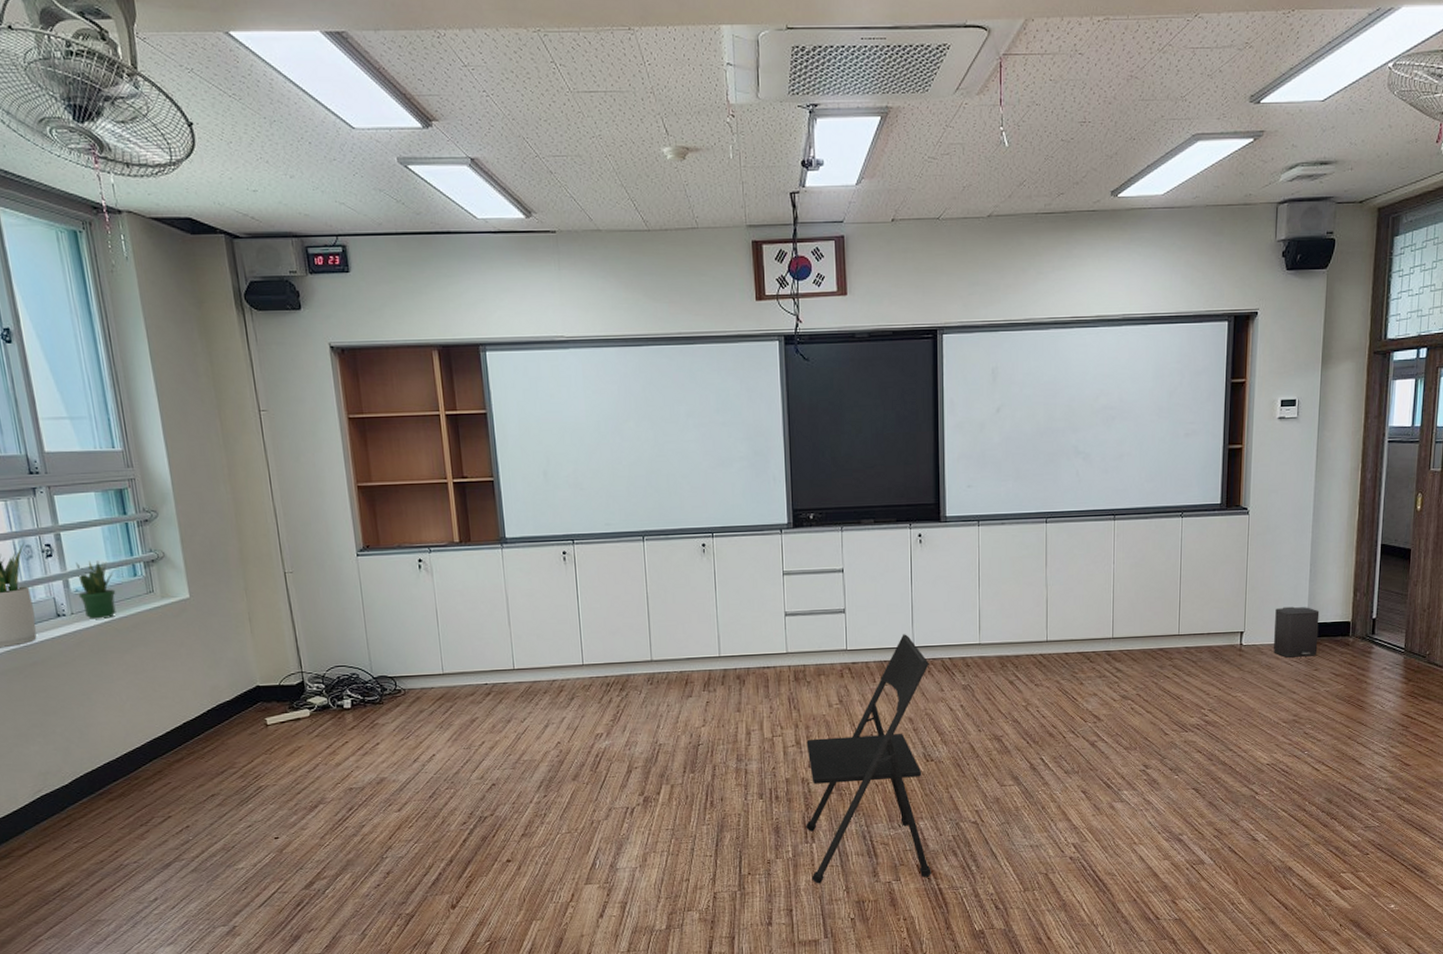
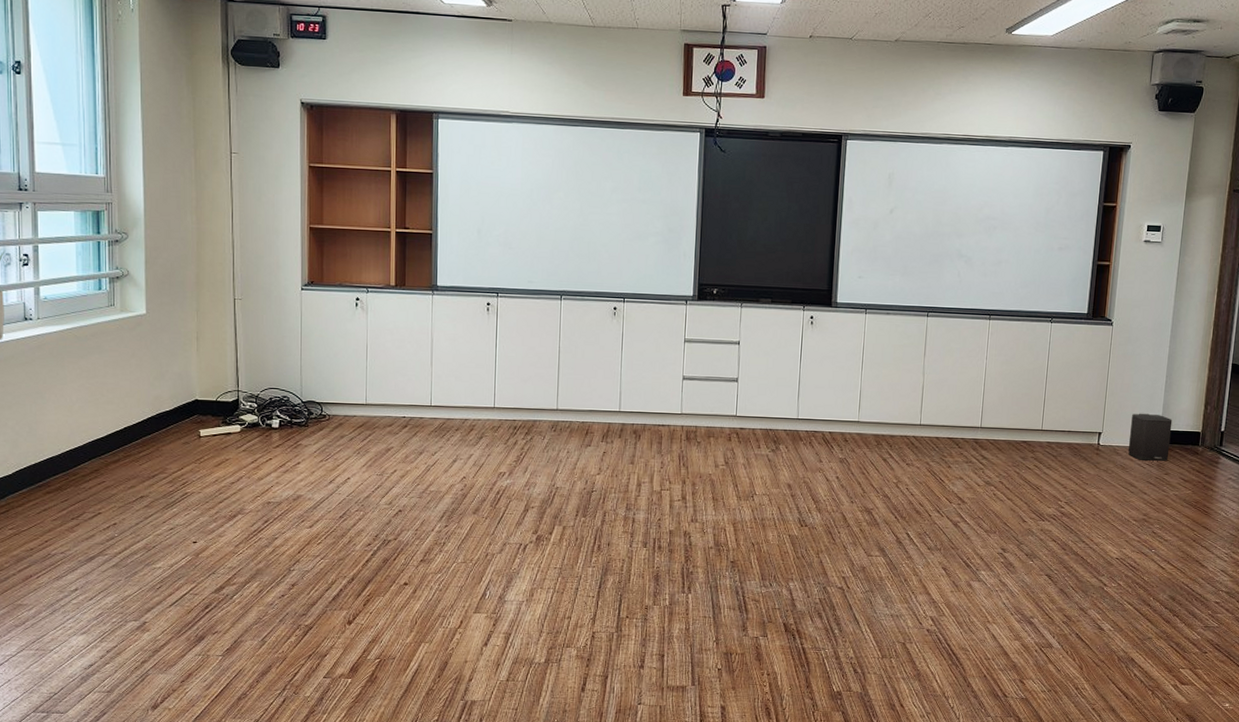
planter: present [76,560,116,619] -> none [46,272,83,326]
folding chair: present [806,634,931,884] -> none [684,406,811,636]

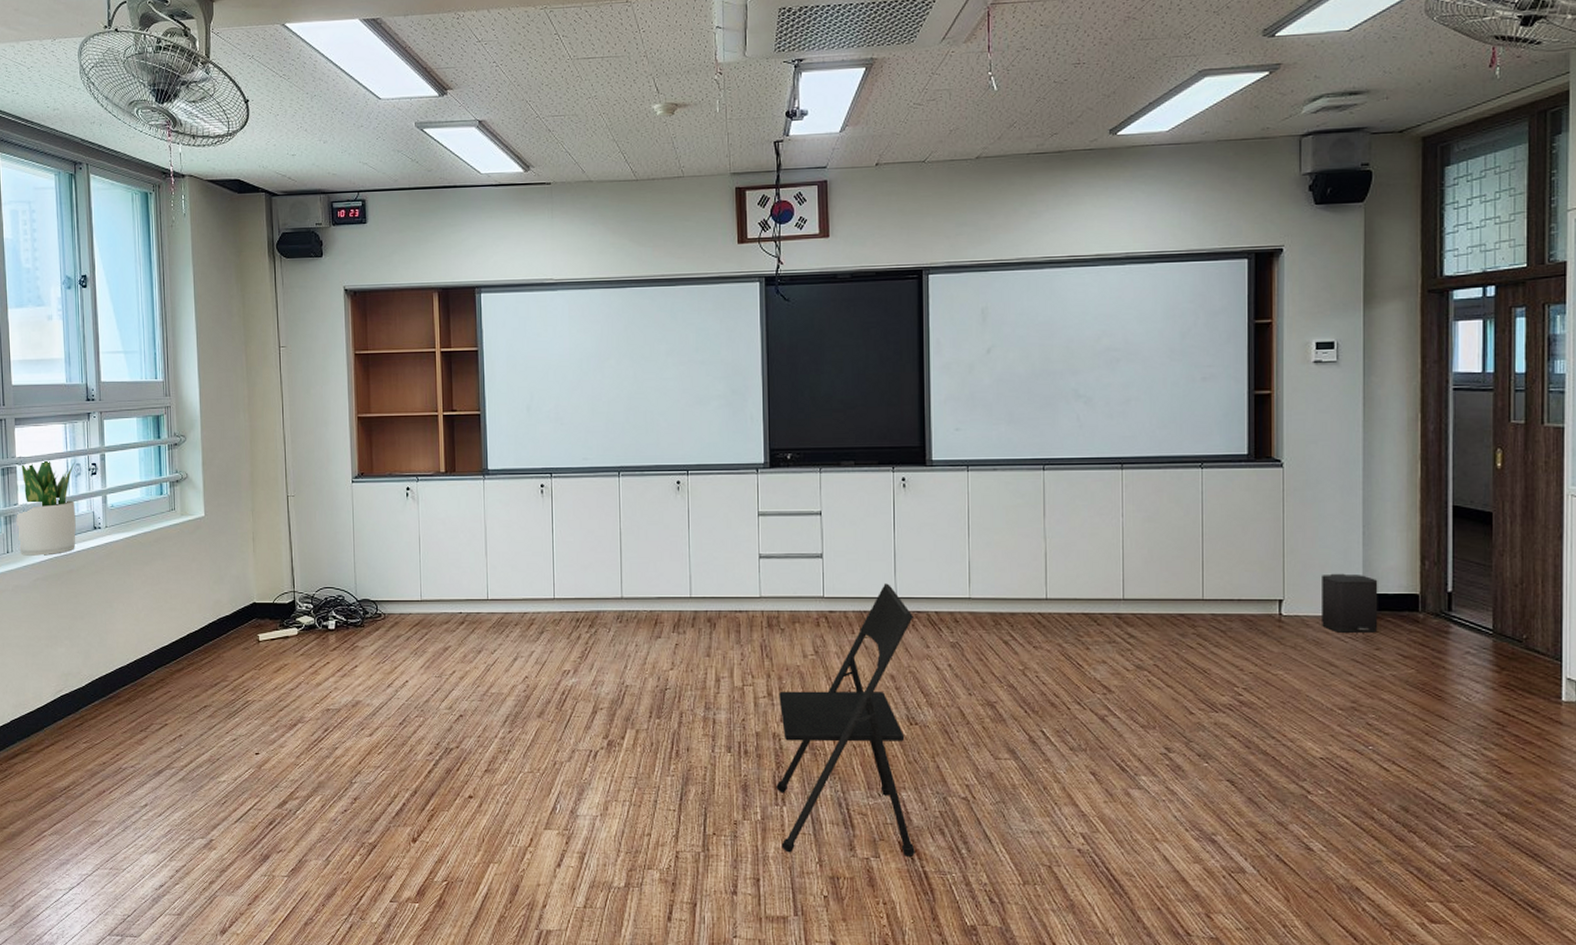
folding chair: none [684,406,811,636] -> present [776,583,915,857]

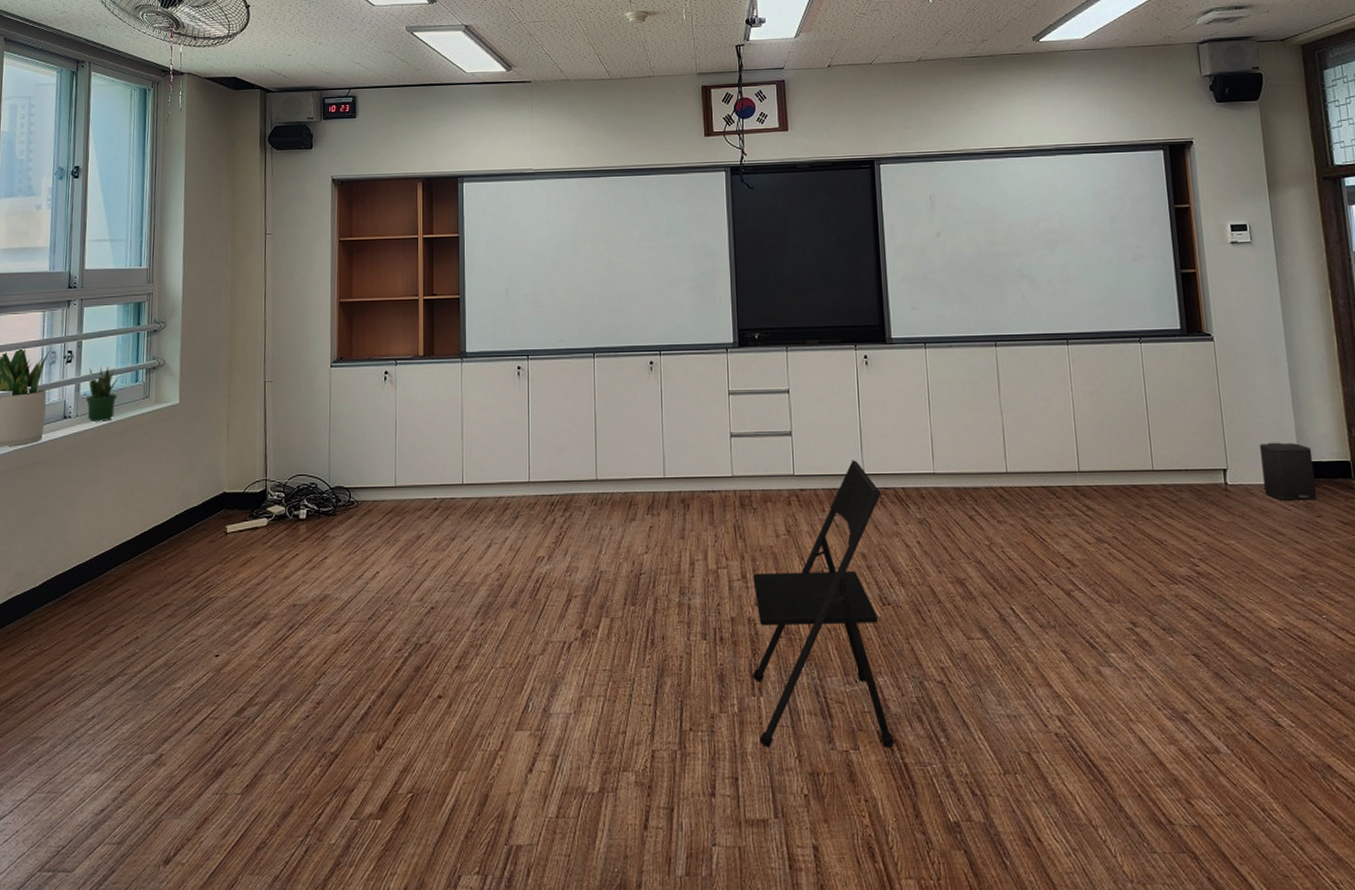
planter: none [113,479,146,533] -> present [85,367,121,422]

